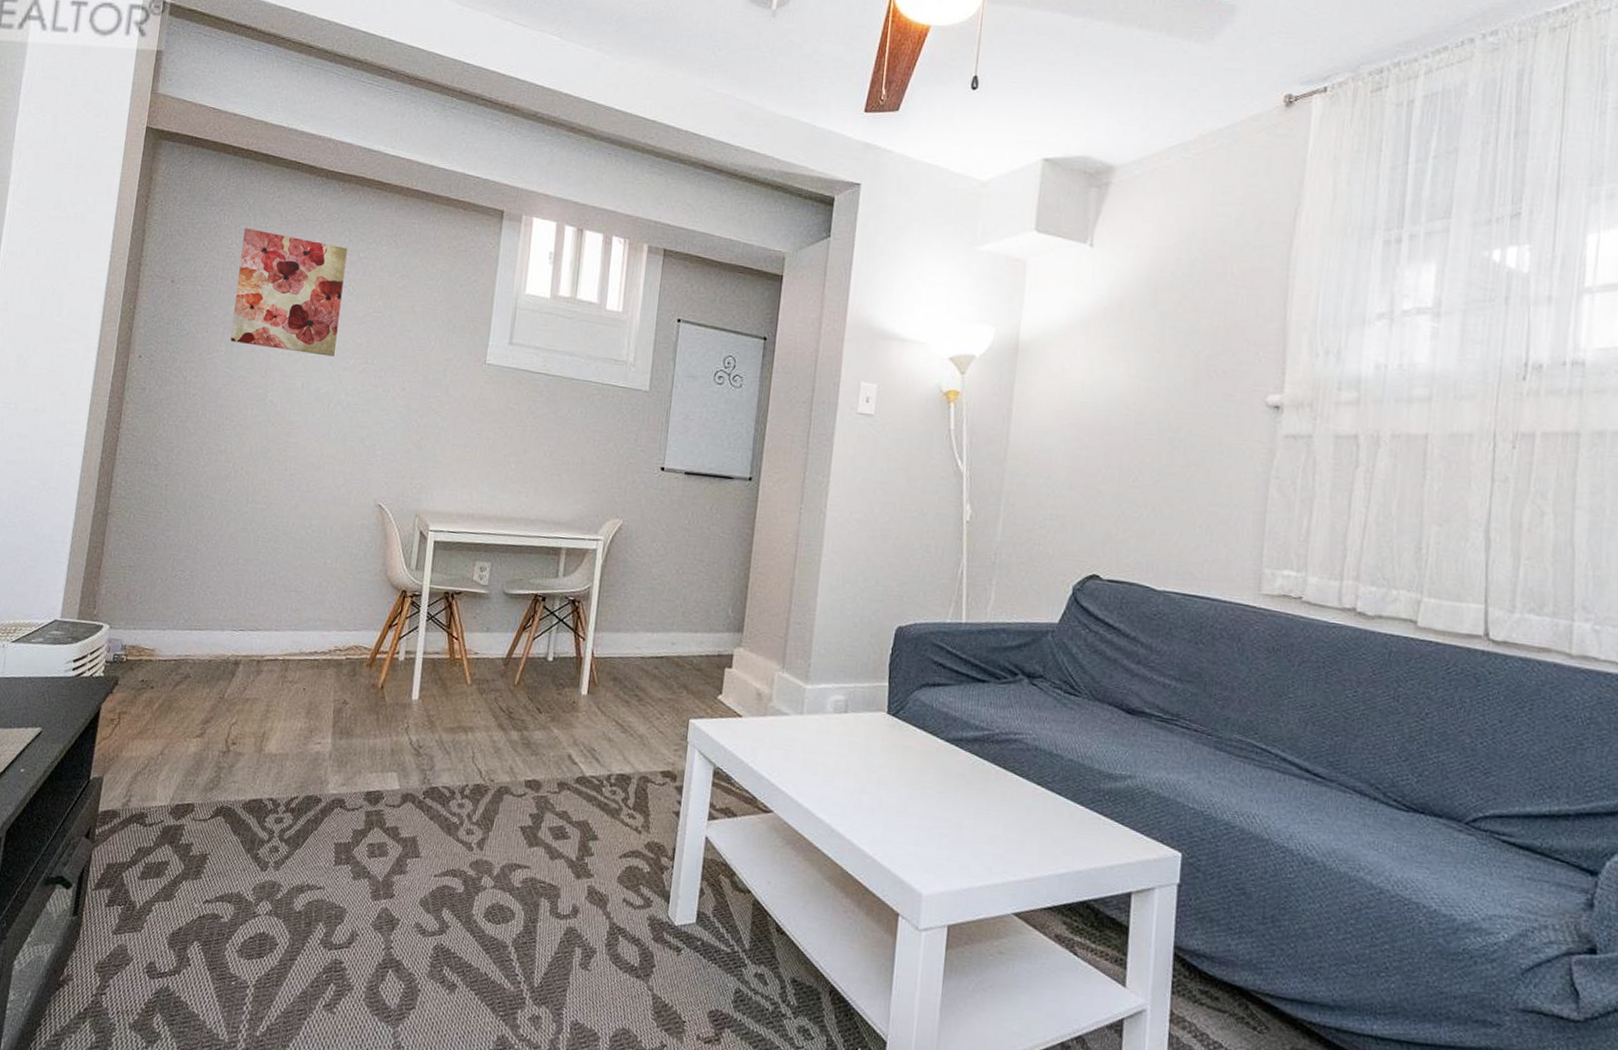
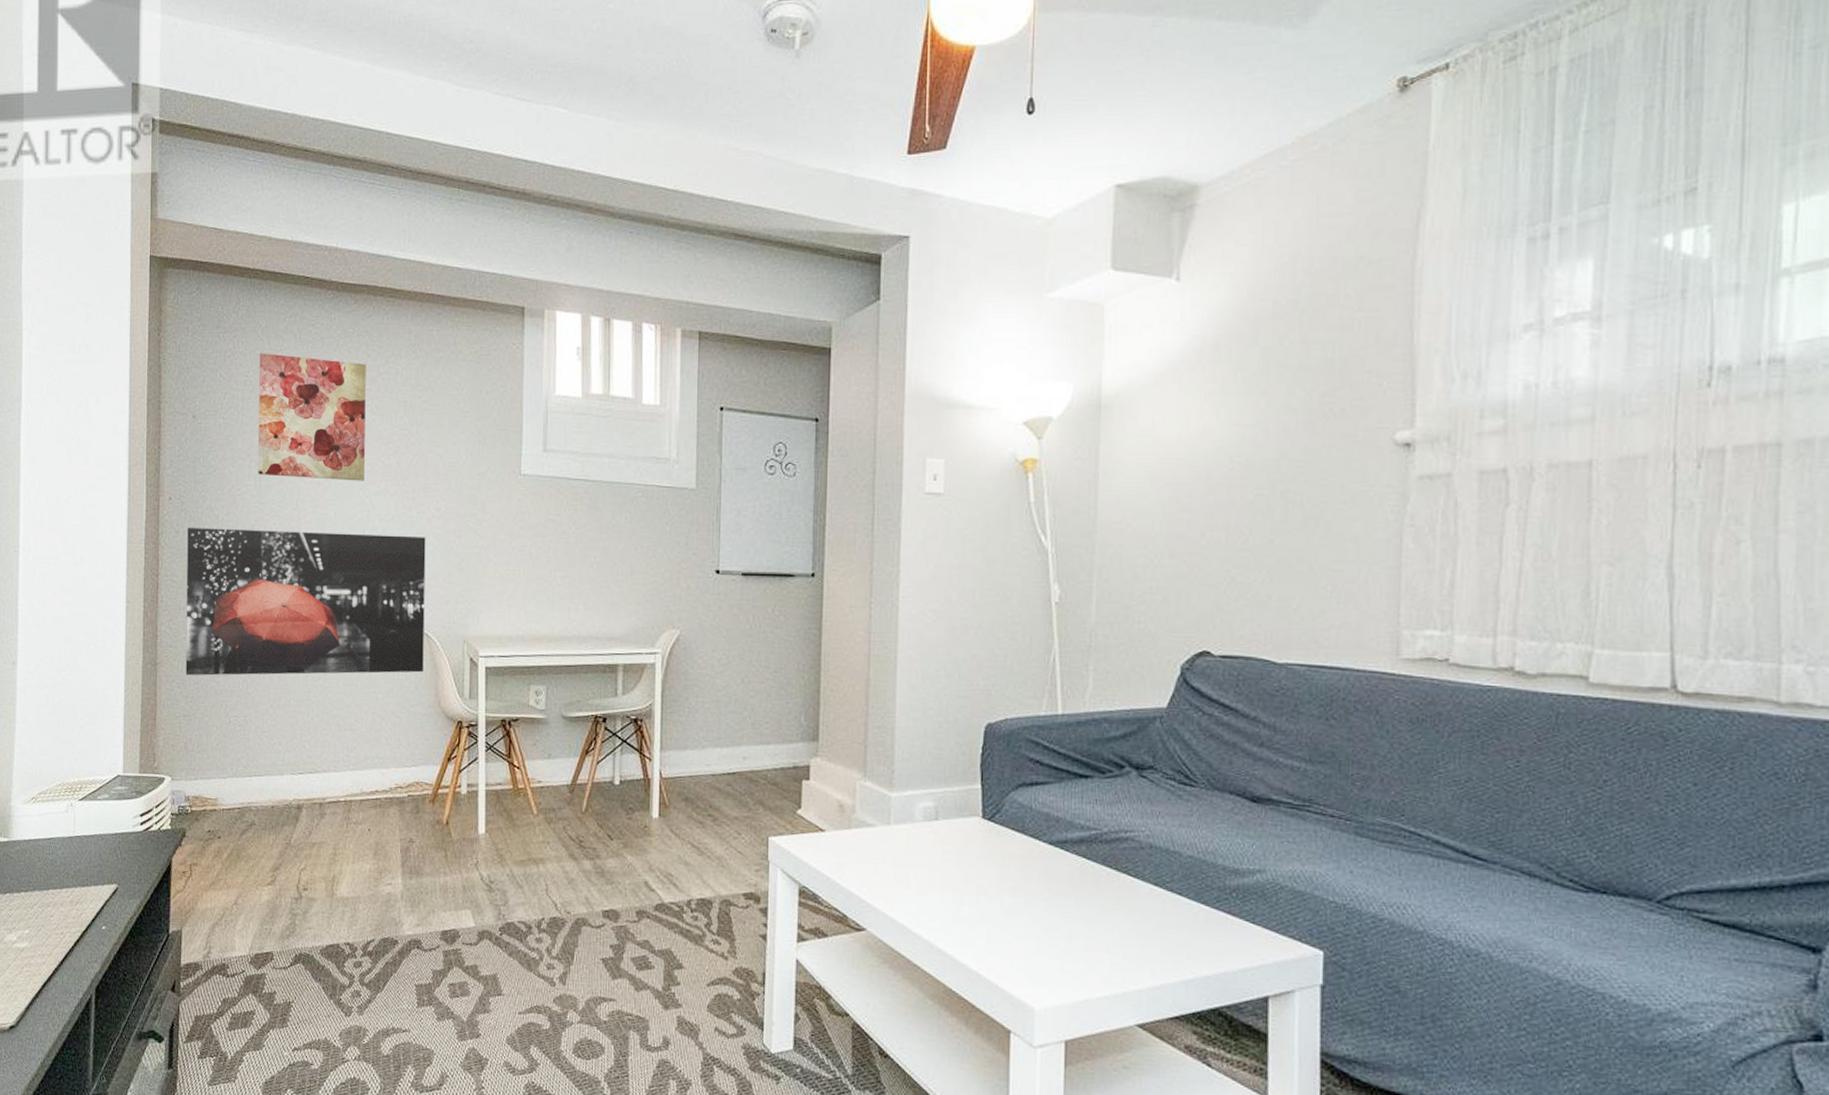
wall art: none [136,386,389,542] -> present [185,528,426,676]

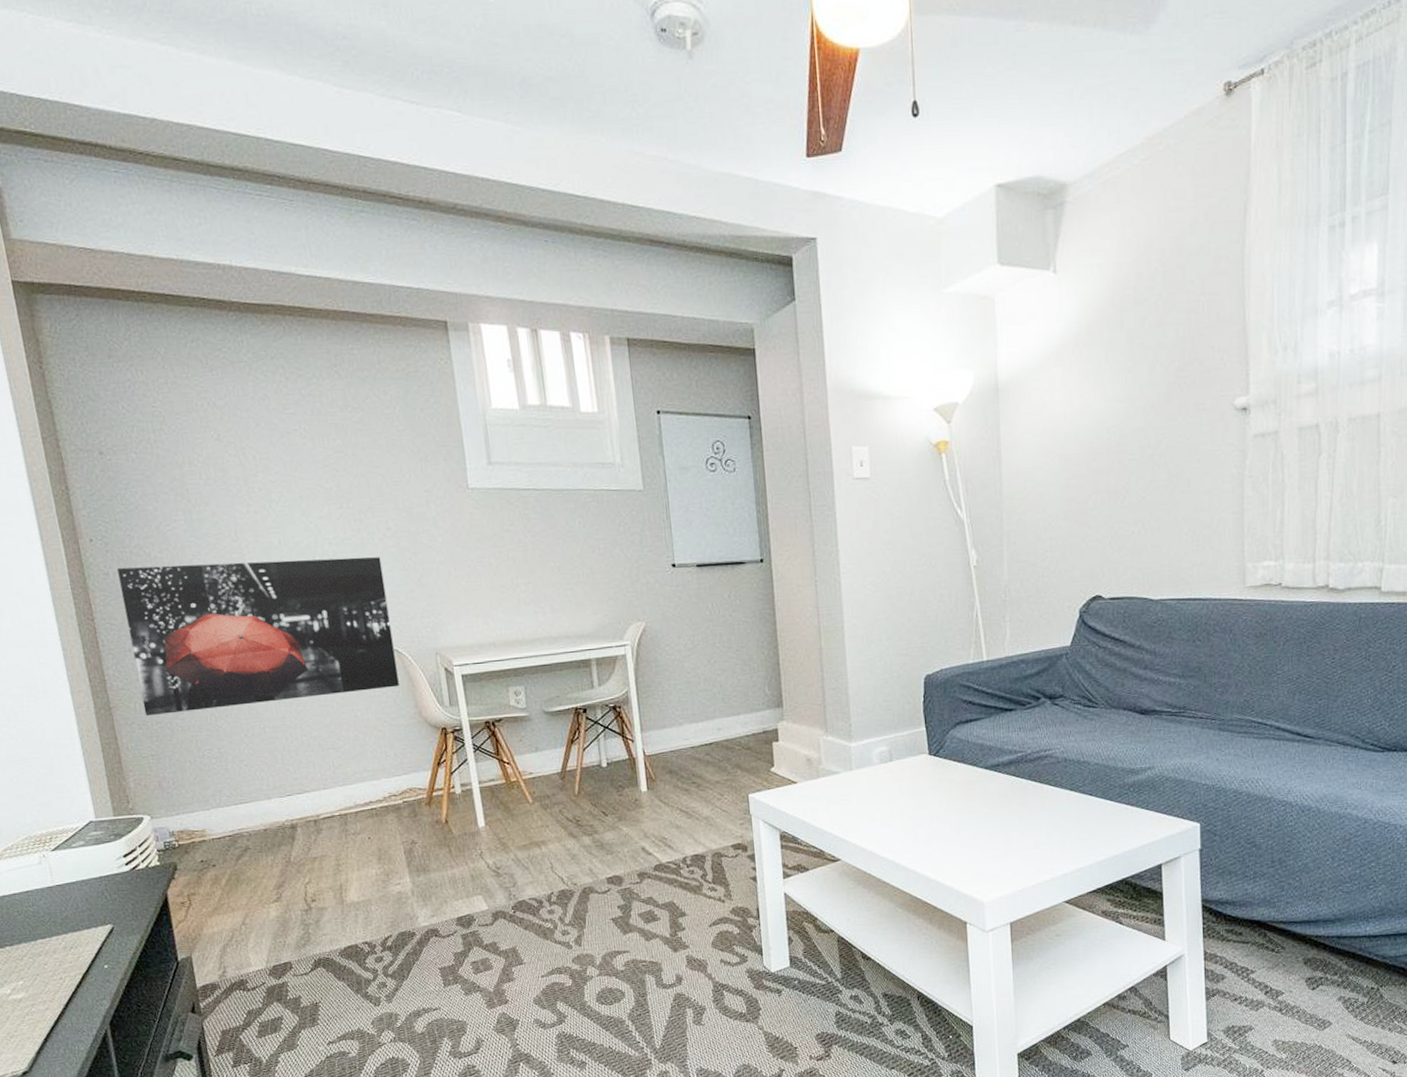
wall art: present [258,353,366,481] -> none [164,381,305,509]

